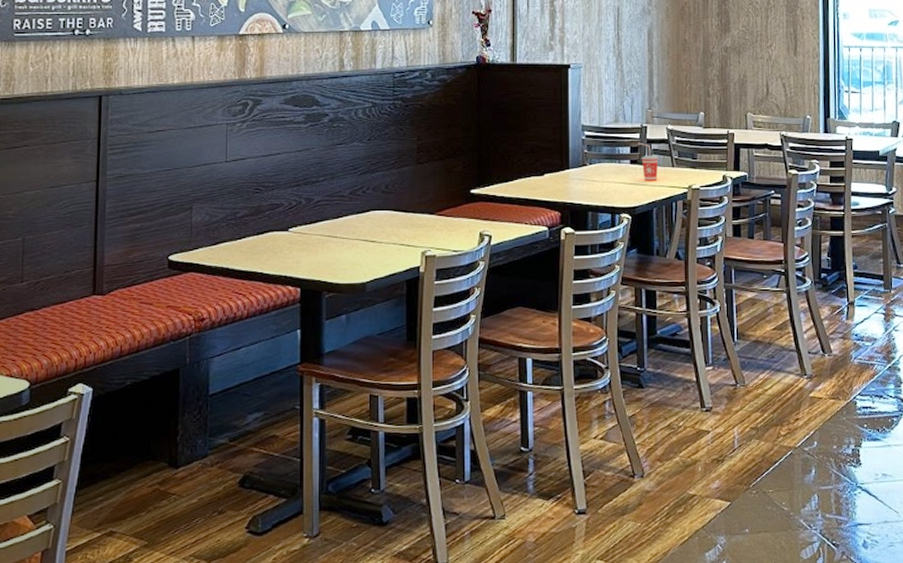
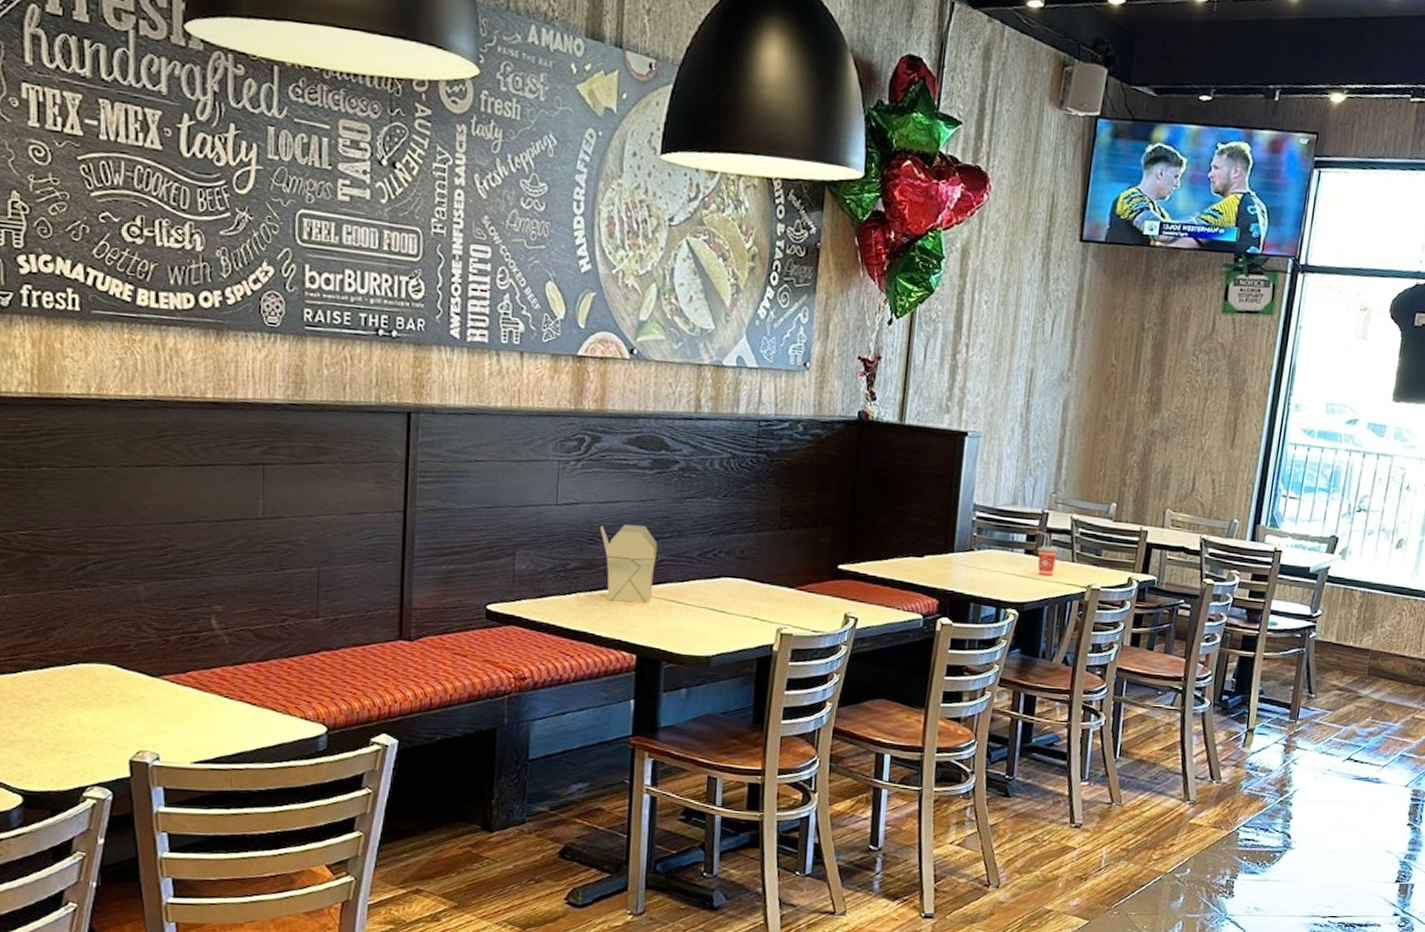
takeout container: none [264,173,315,242] -> present [600,524,658,604]

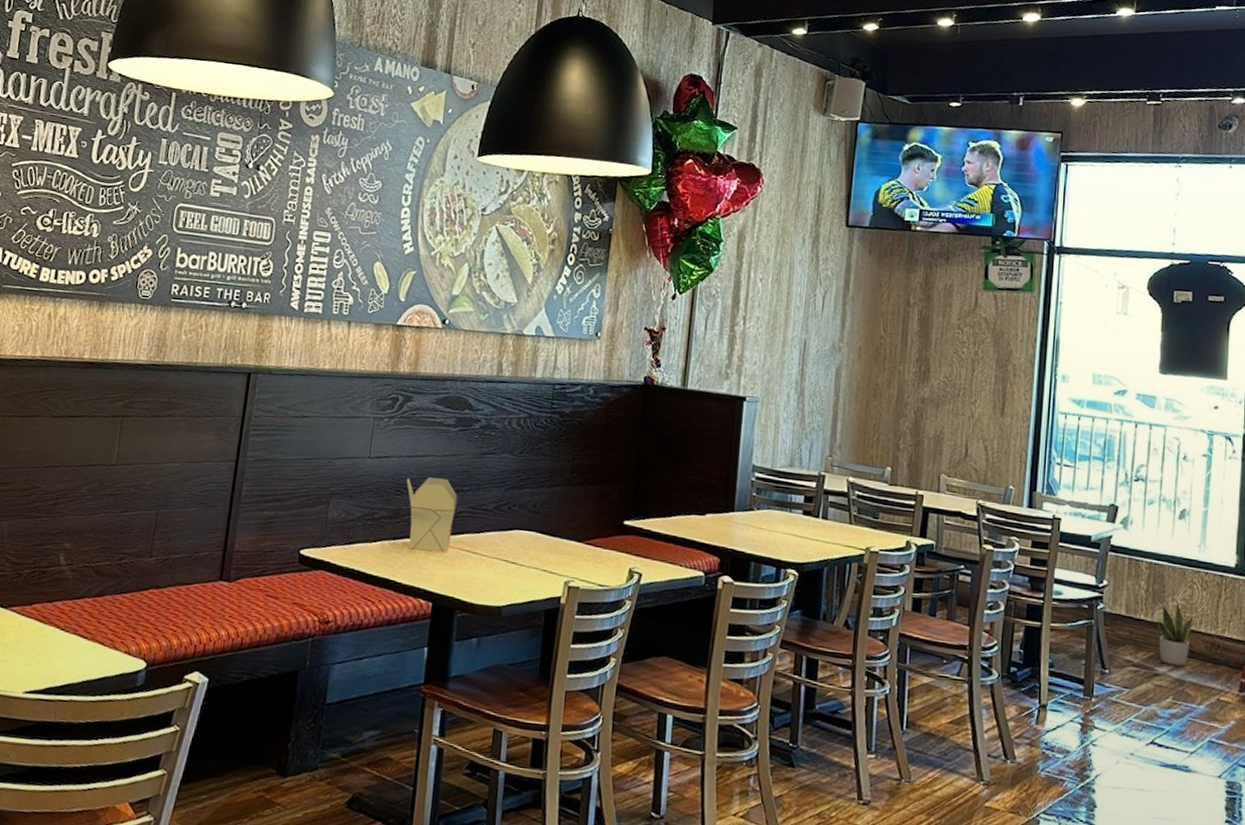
beverage cup: present [1035,530,1058,577] -> none [813,492,835,538]
potted plant: none [1363,629,1399,689] -> present [1158,603,1193,667]

